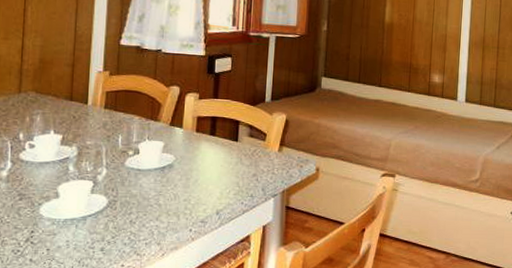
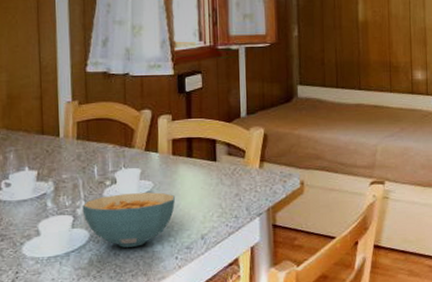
cereal bowl: none [103,164,196,216] -> present [82,192,176,248]

